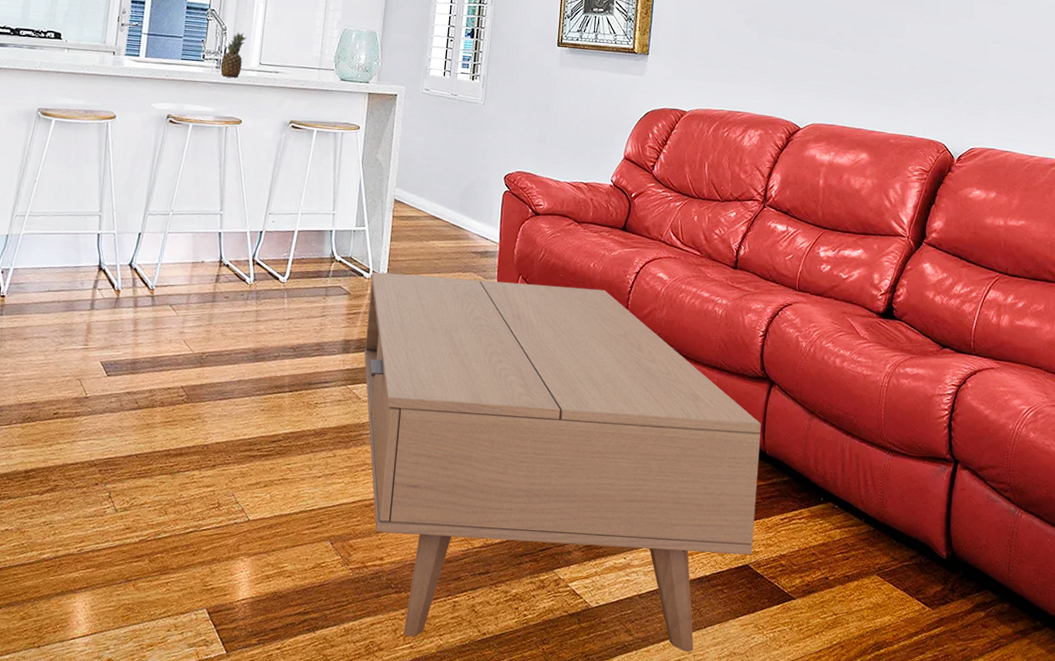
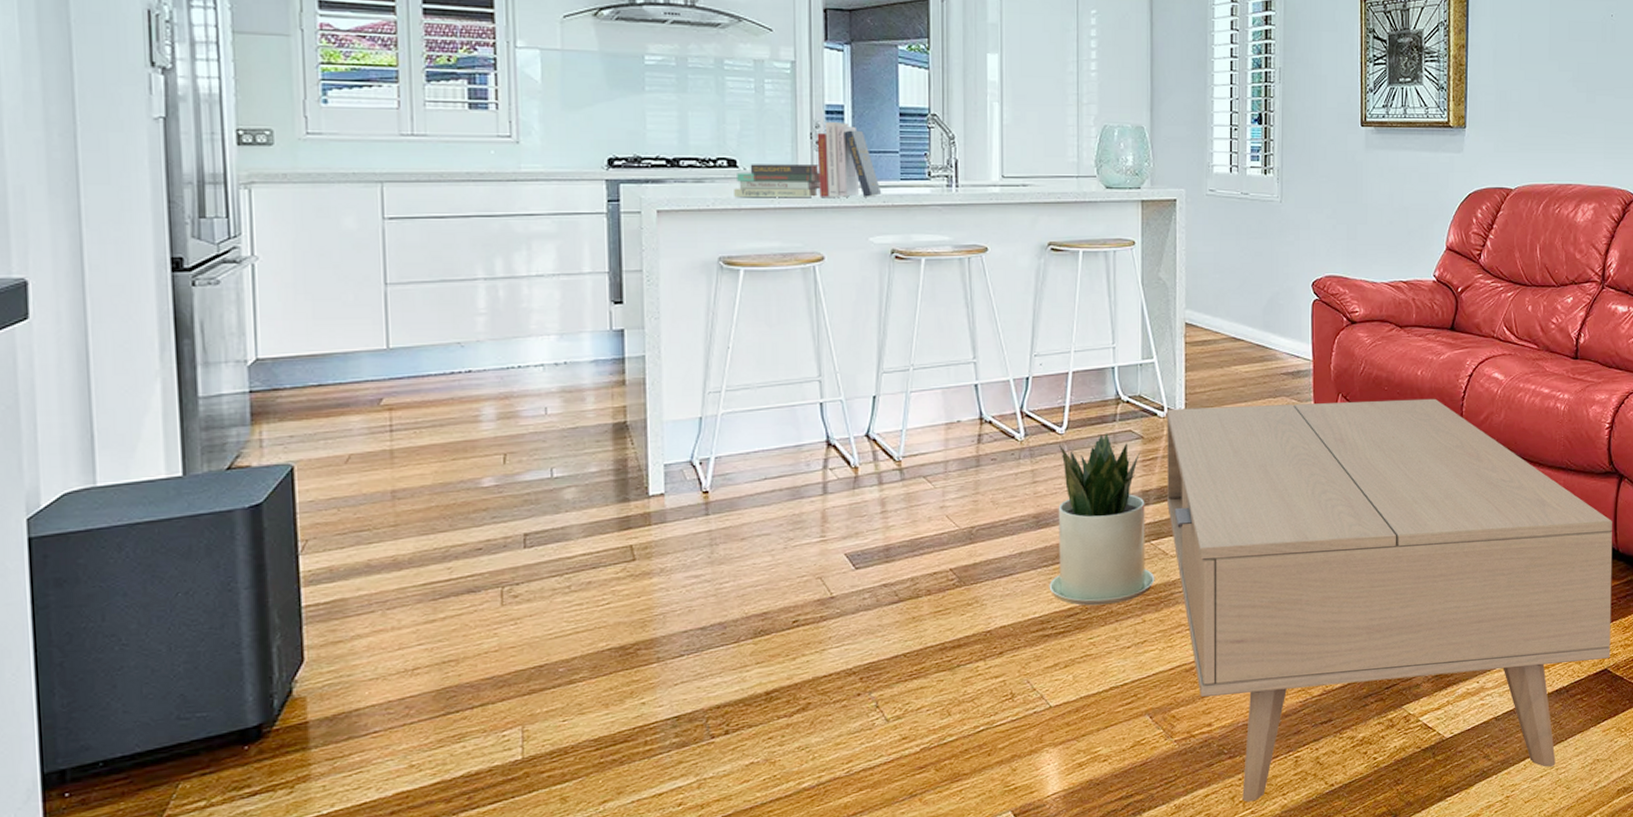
books: none [56,38,122,68] -> present [734,164,821,198]
books: none [119,9,166,71] -> present [817,122,882,197]
fruit: present [220,31,247,79] -> none [952,139,982,198]
planter: none [259,286,348,437] -> present [1049,433,1155,606]

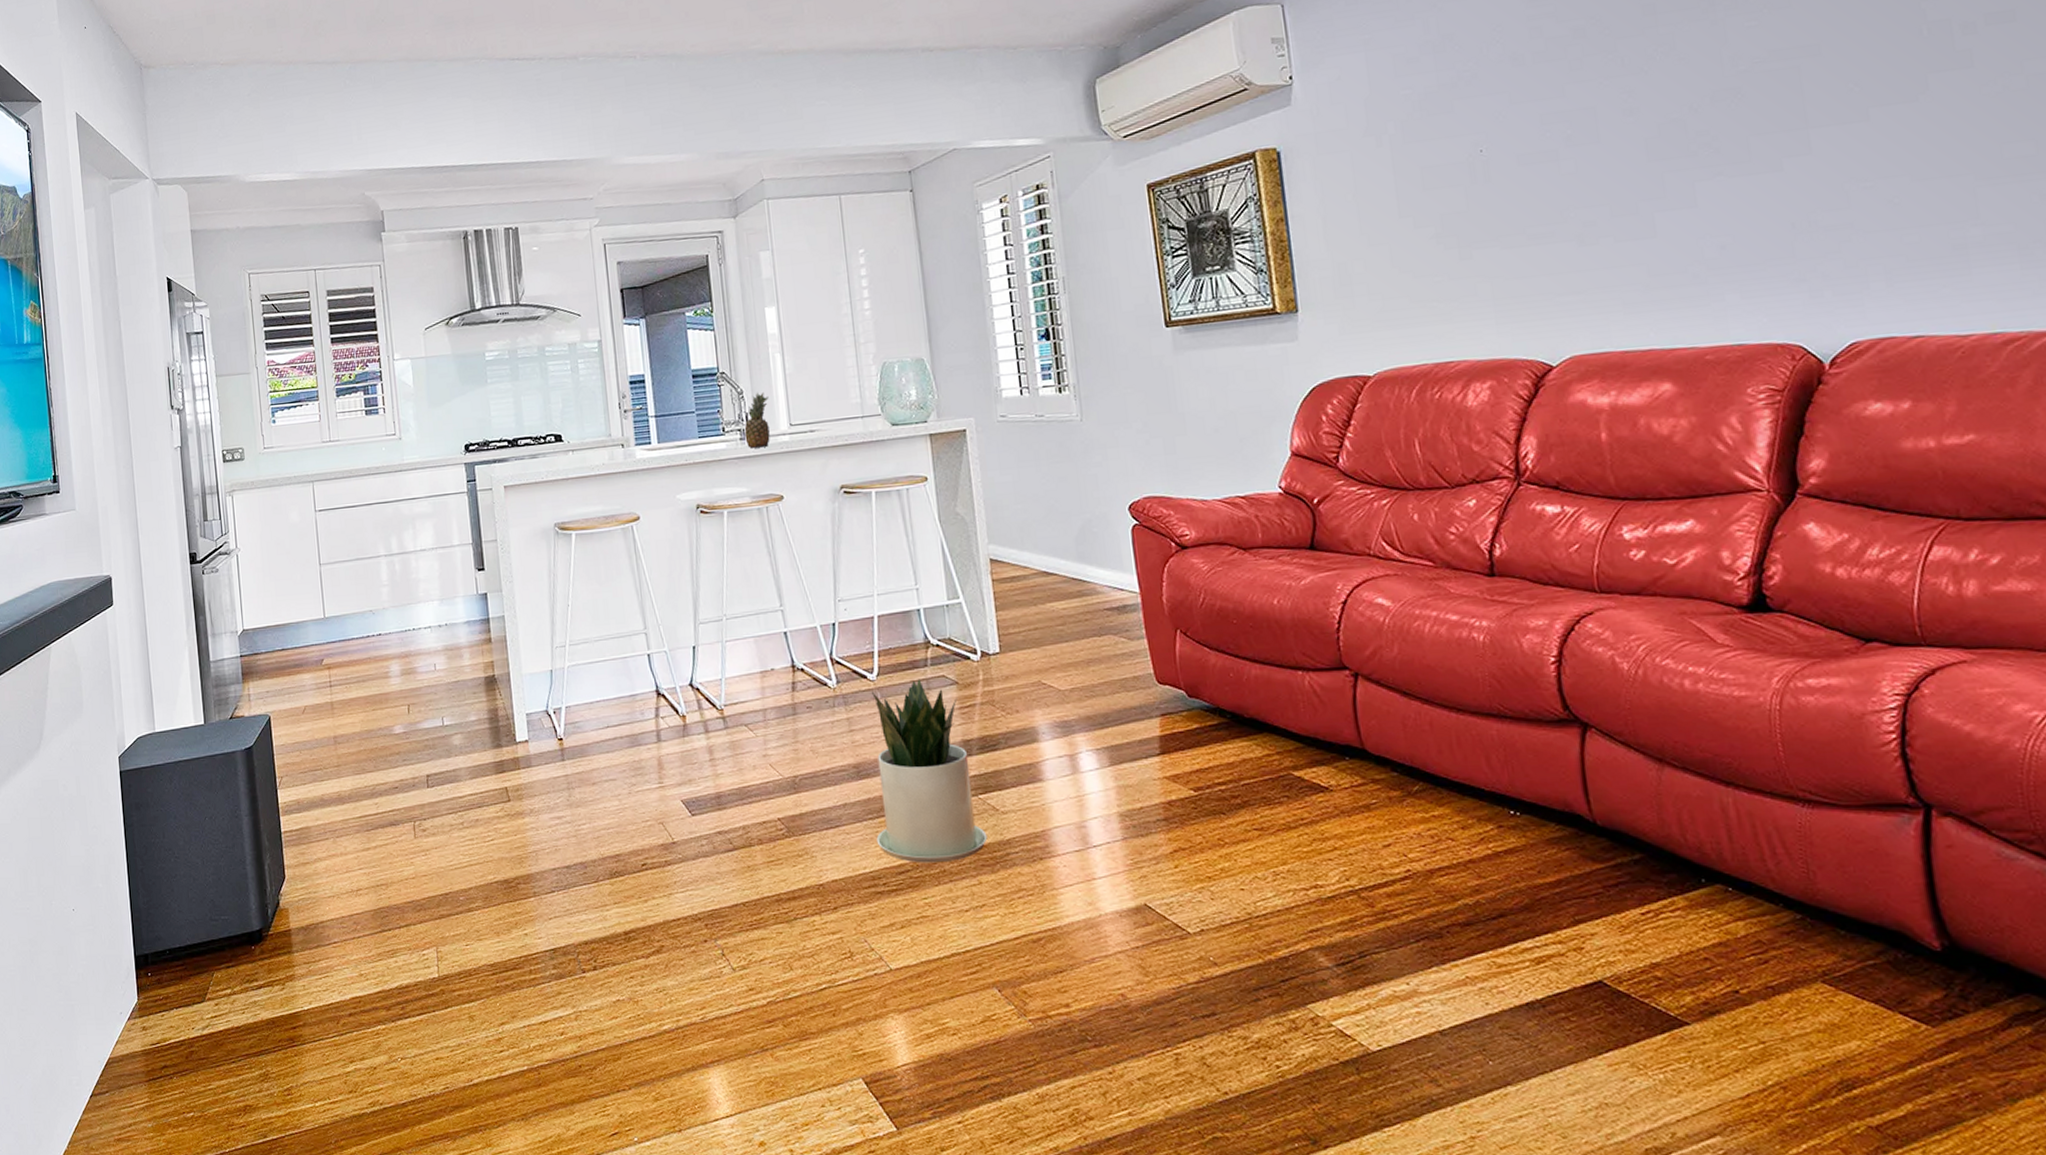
books: present [734,164,821,198] -> none [562,432,632,469]
books: present [817,122,882,197] -> none [624,390,684,461]
fruit: none [952,139,982,198] -> present [744,392,770,449]
coffee table: present [1166,398,1613,802] -> none [979,631,1605,1105]

